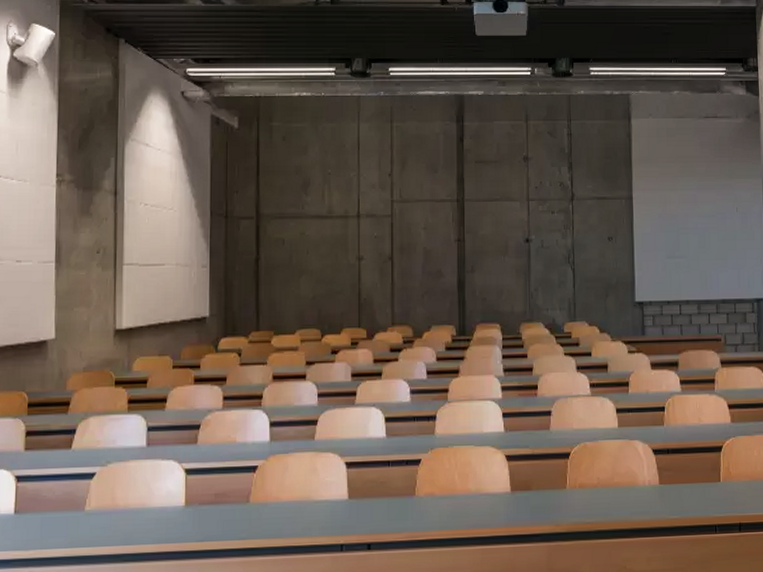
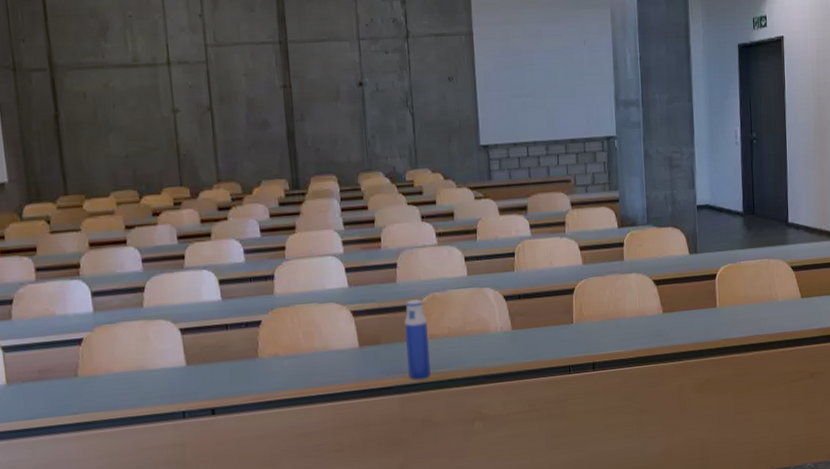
water bottle: none [556,448,578,530] -> present [404,299,431,381]

